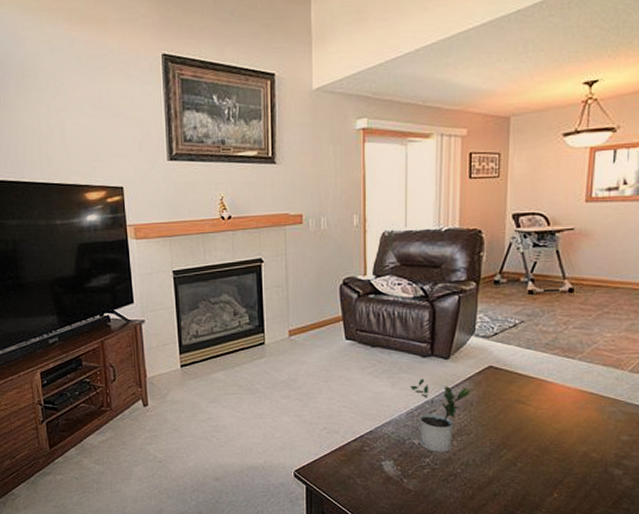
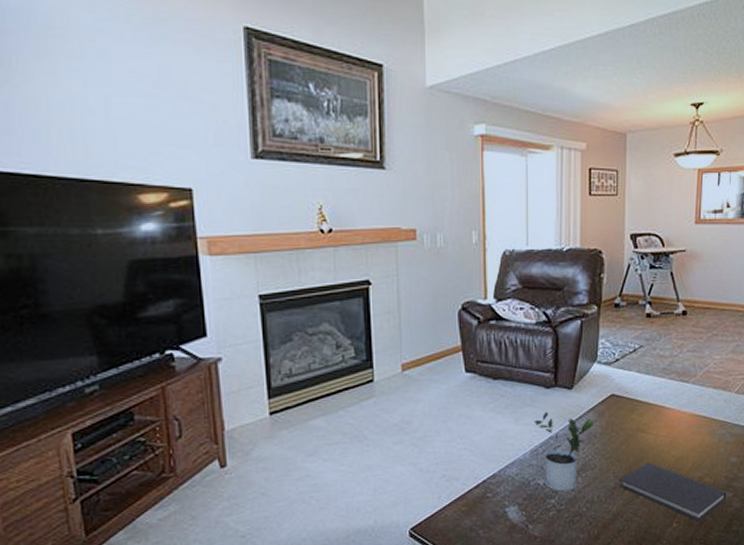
diary: none [496,432,616,495] -> present [620,462,727,522]

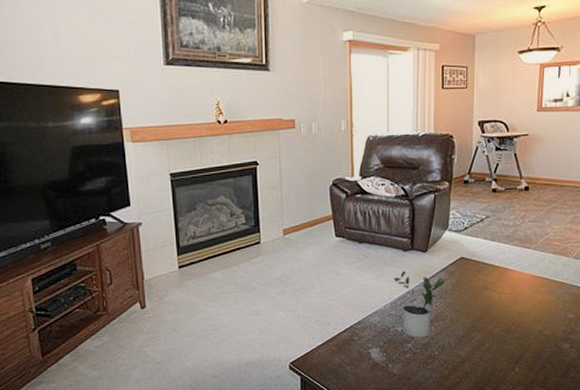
diary: present [620,462,727,522] -> none [468,315,565,368]

